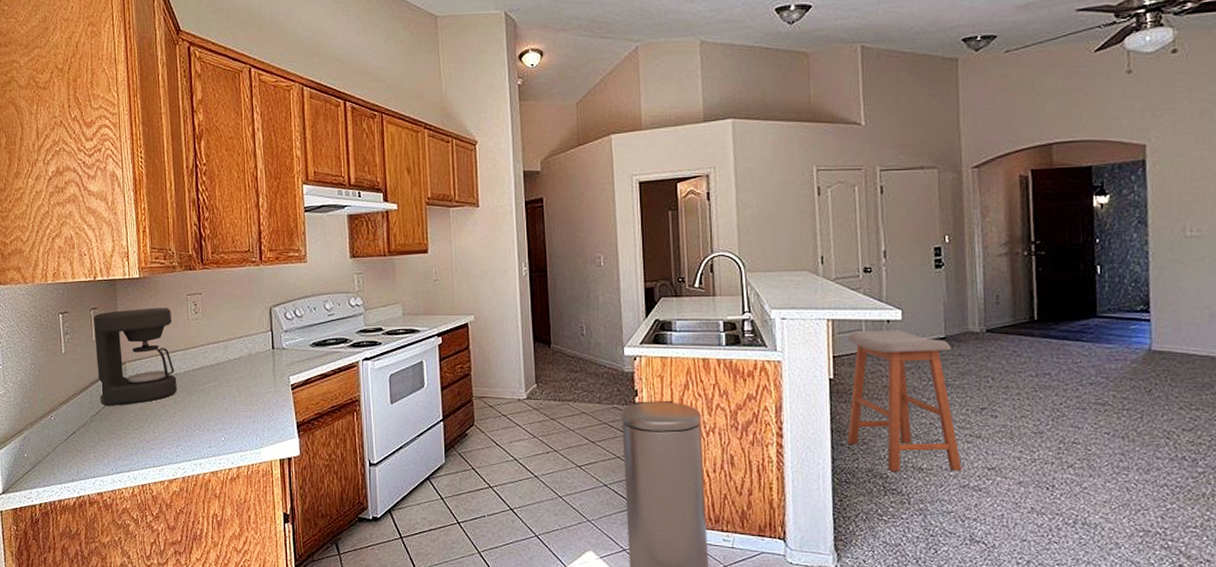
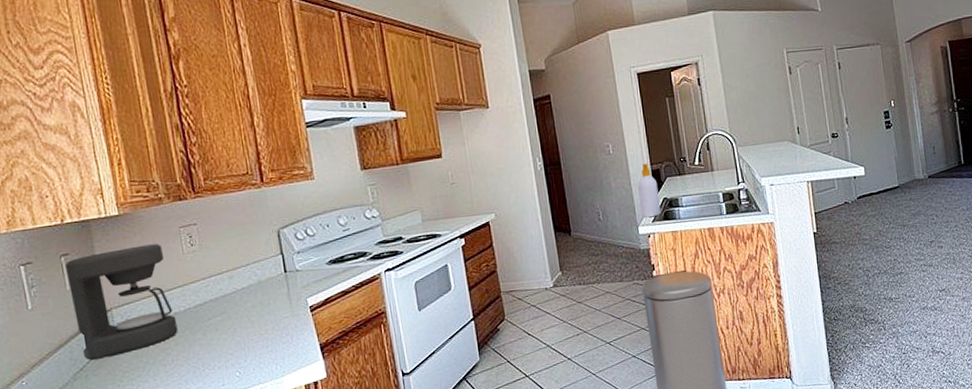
soap bottle: none [628,280,651,339] -> present [638,164,661,218]
stool: present [847,330,963,472] -> none [825,184,922,305]

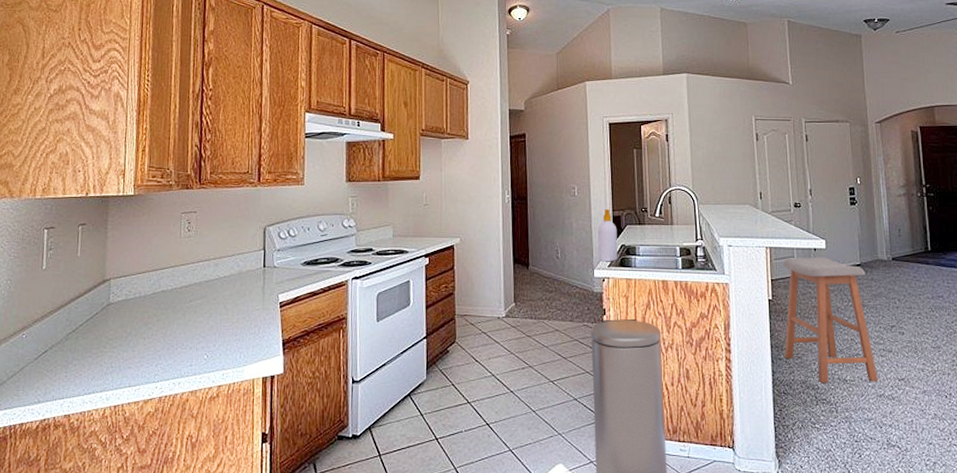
coffee maker: present [65,244,178,360] -> none [78,225,164,324]
stool: none [825,184,922,305] -> present [783,257,879,384]

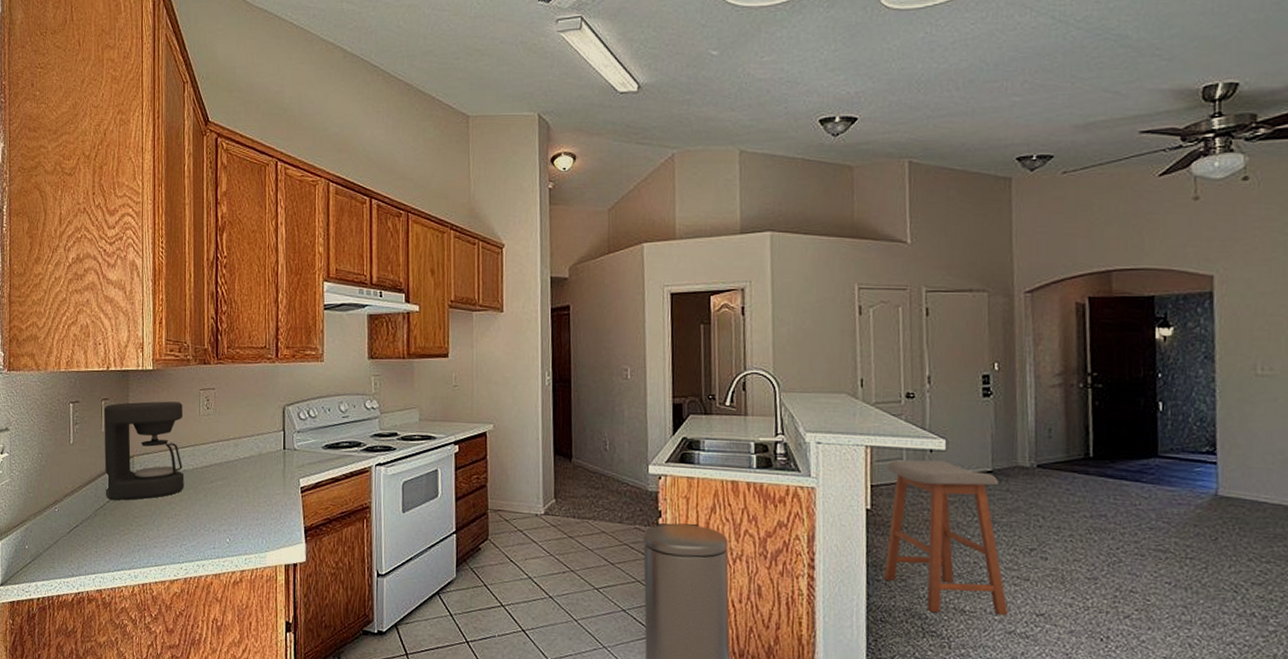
coffee maker: none [78,225,164,324] -> present [104,401,184,501]
soap bottle: present [598,209,618,262] -> none [654,395,678,457]

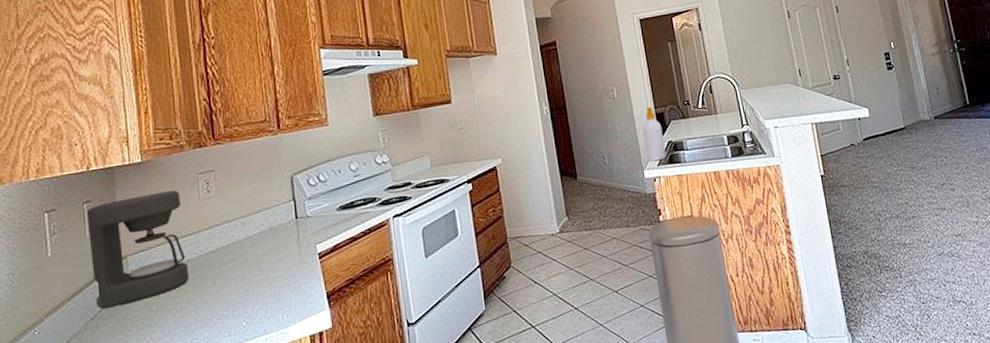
soap bottle: none [654,395,678,457] -> present [642,107,667,161]
stool: present [883,459,1009,616] -> none [830,125,937,251]

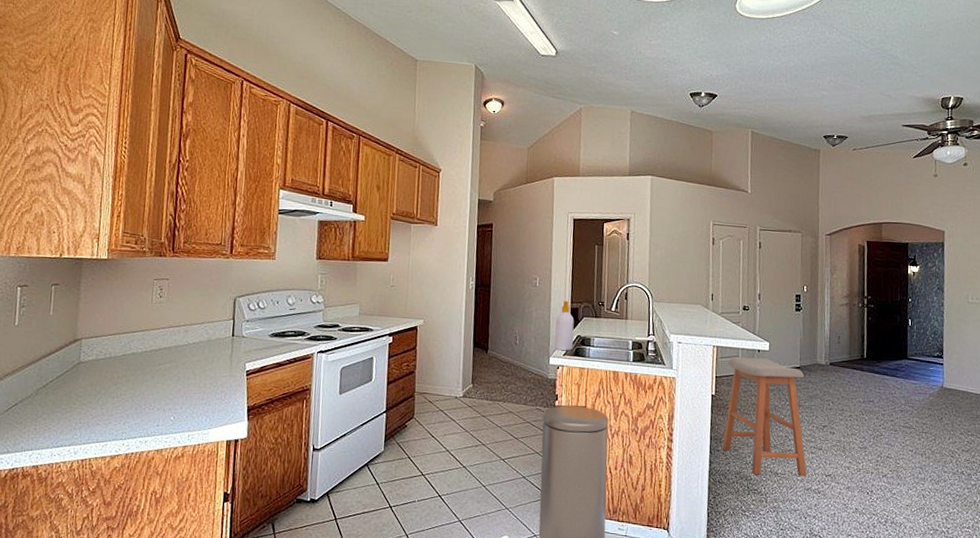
coffee maker: present [87,190,189,309] -> none [48,288,136,381]
stool: none [830,125,937,251] -> present [722,357,807,477]

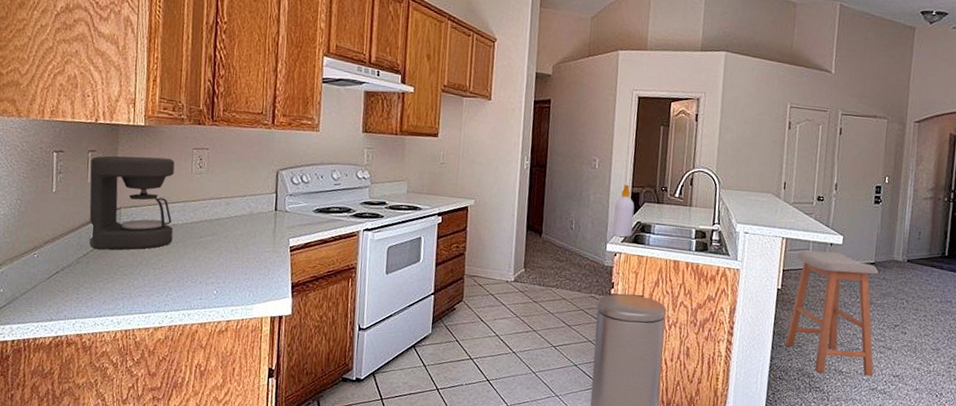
coffee maker: none [48,288,136,381] -> present [89,156,175,250]

